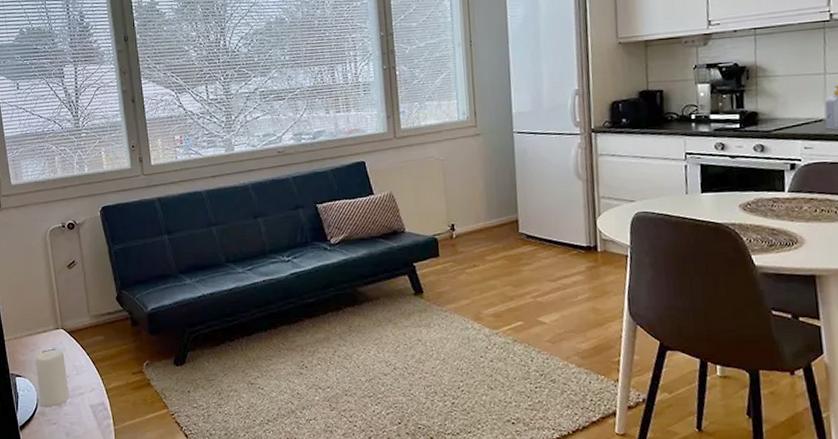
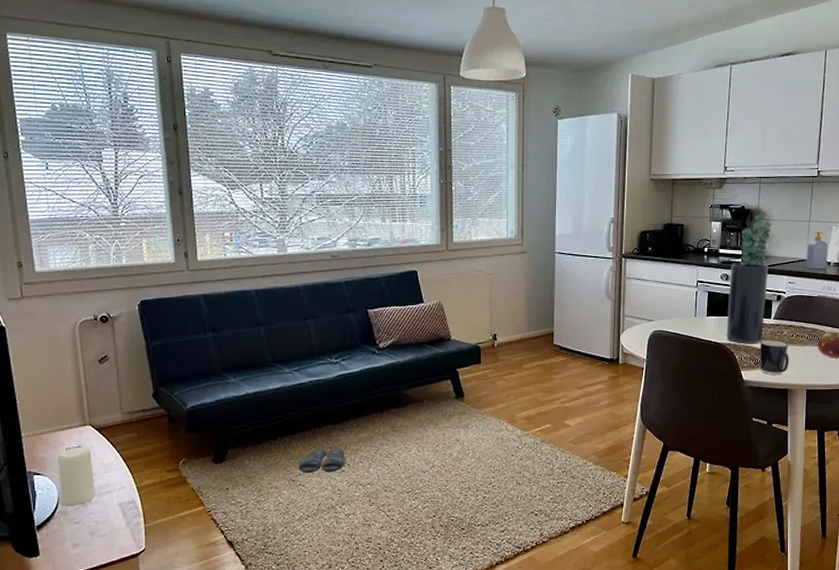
slippers: none [256,350,304,375] -> present [298,449,346,473]
vase: none [726,64,776,224] -> present [726,208,772,344]
mug: none [773,217,815,259] -> present [760,340,789,375]

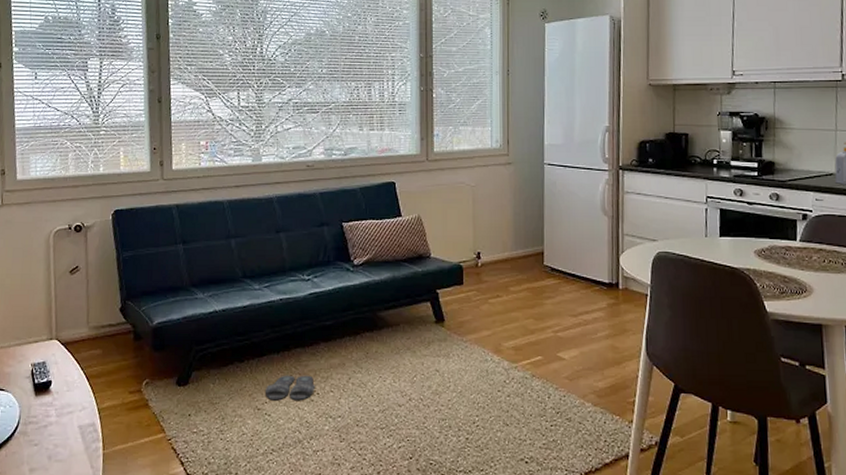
candle: present [58,446,96,506] -> none [20,361,57,426]
vase: present [726,208,772,344] -> none [743,116,792,270]
mug: present [760,340,789,375] -> none [785,266,822,308]

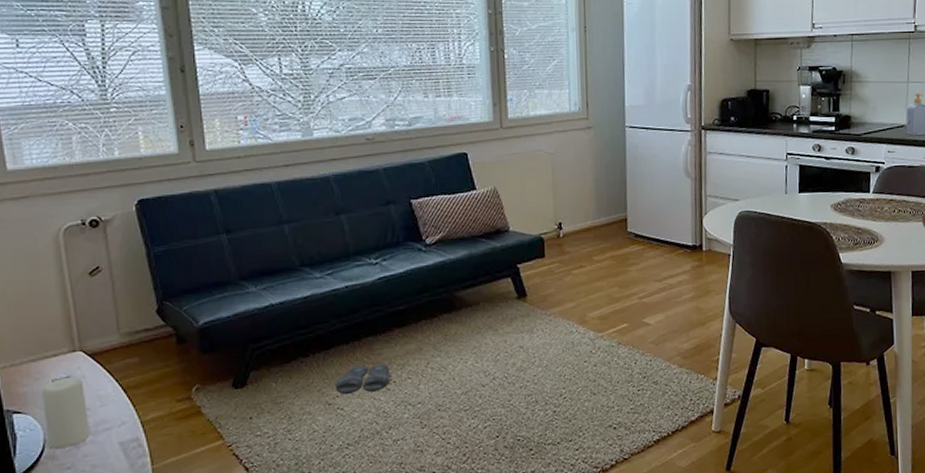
candle: none [20,361,57,426] -> present [42,376,91,449]

